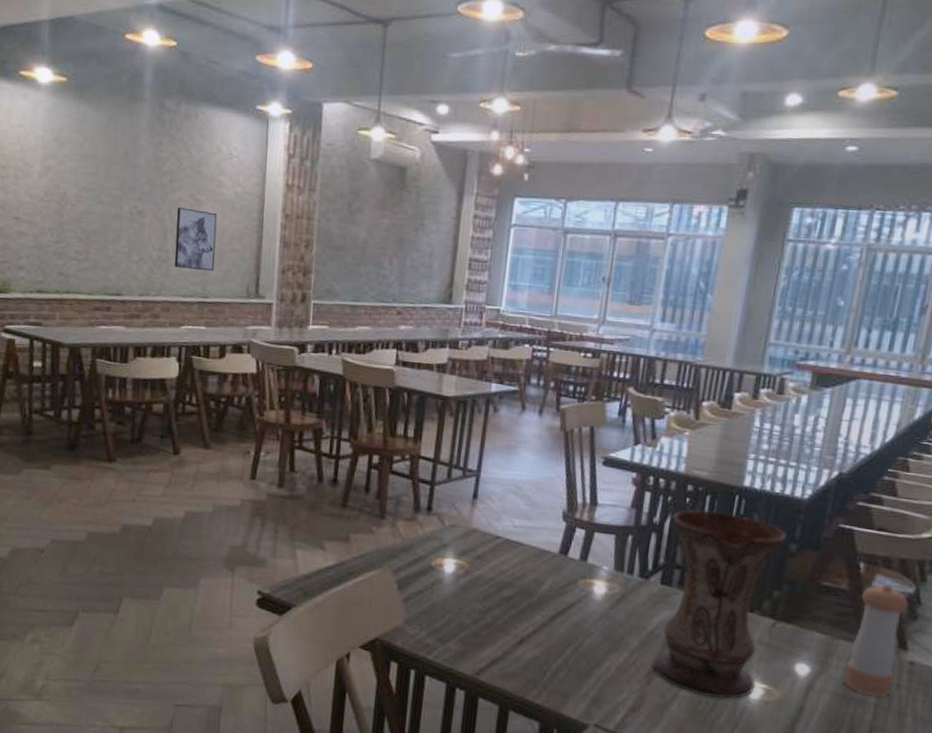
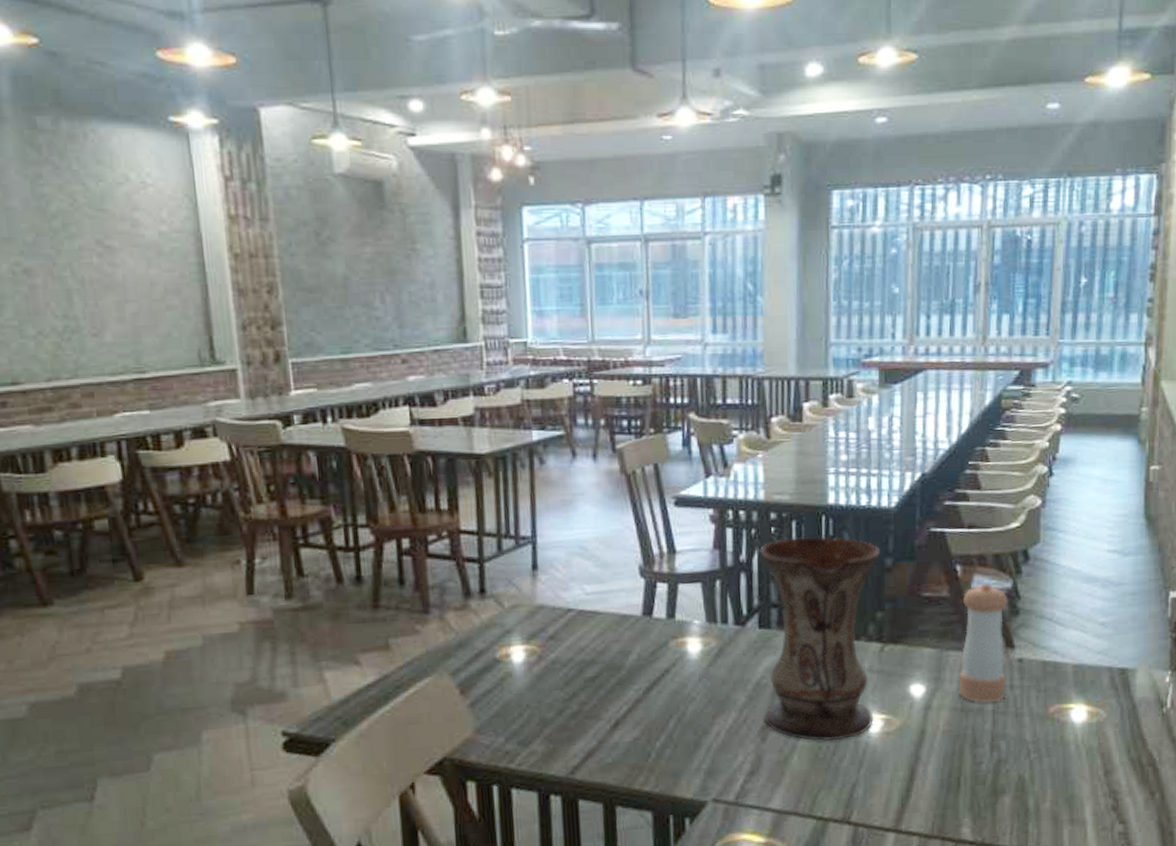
wall art: present [174,207,218,272] -> none [79,258,147,339]

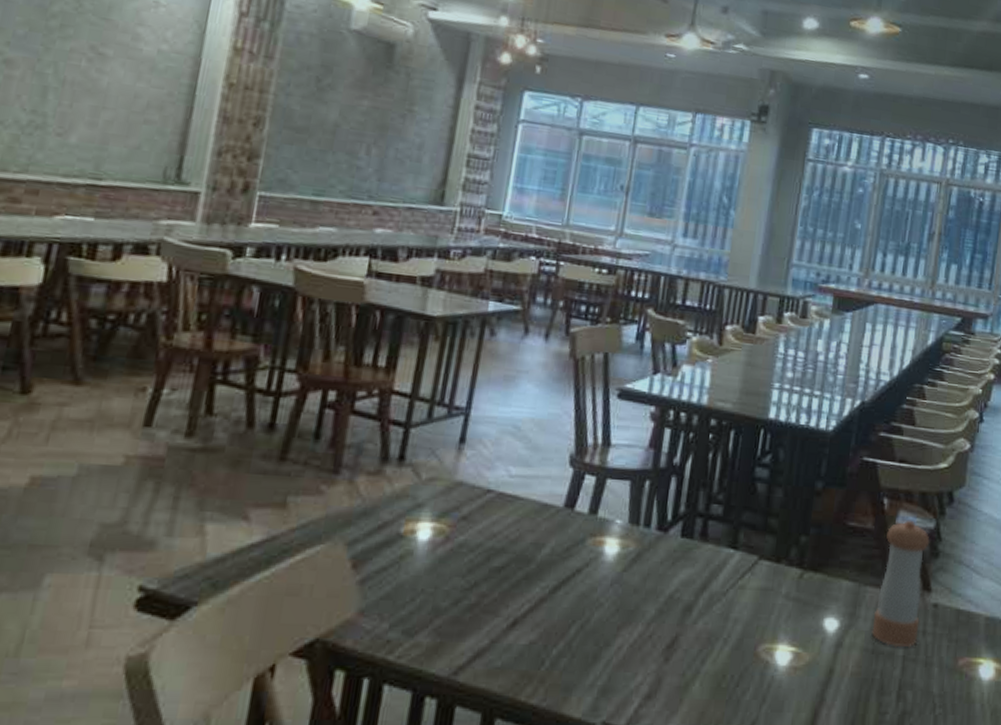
vase: present [758,536,881,742] -> none [671,448,813,671]

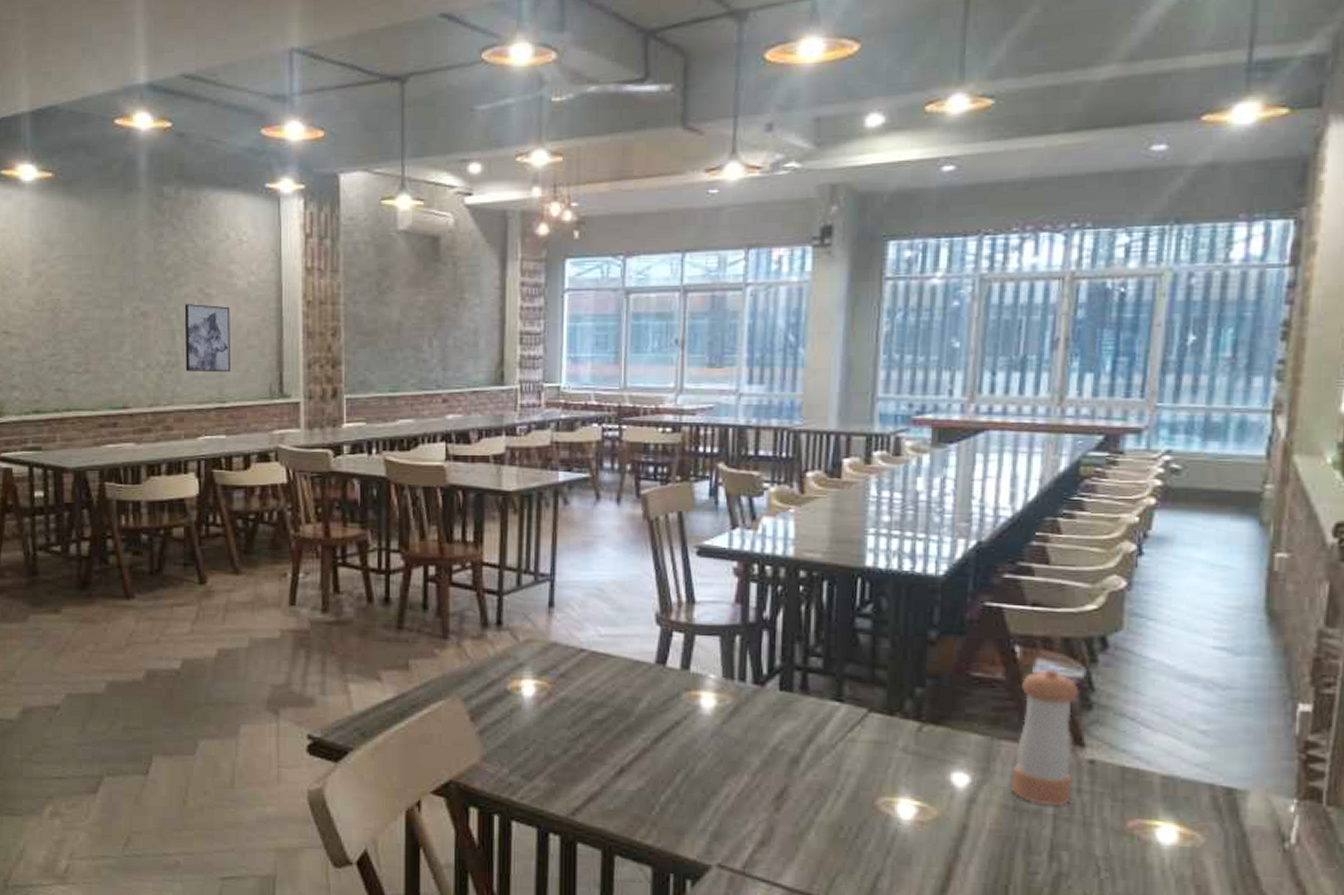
wall art: none [53,60,129,147] -> present [184,304,230,373]

